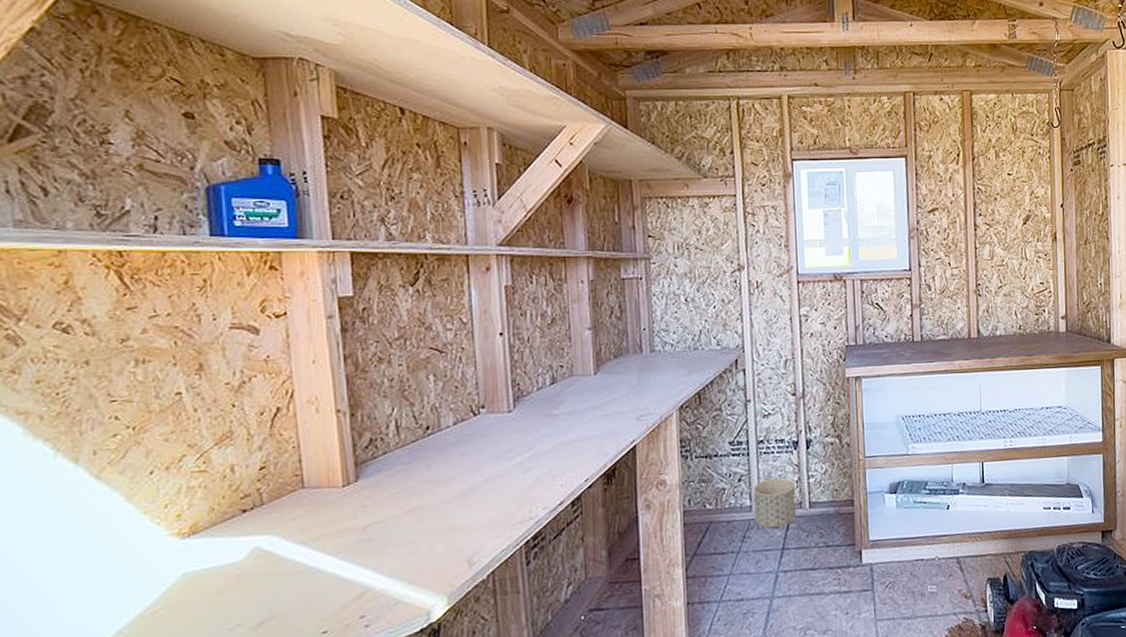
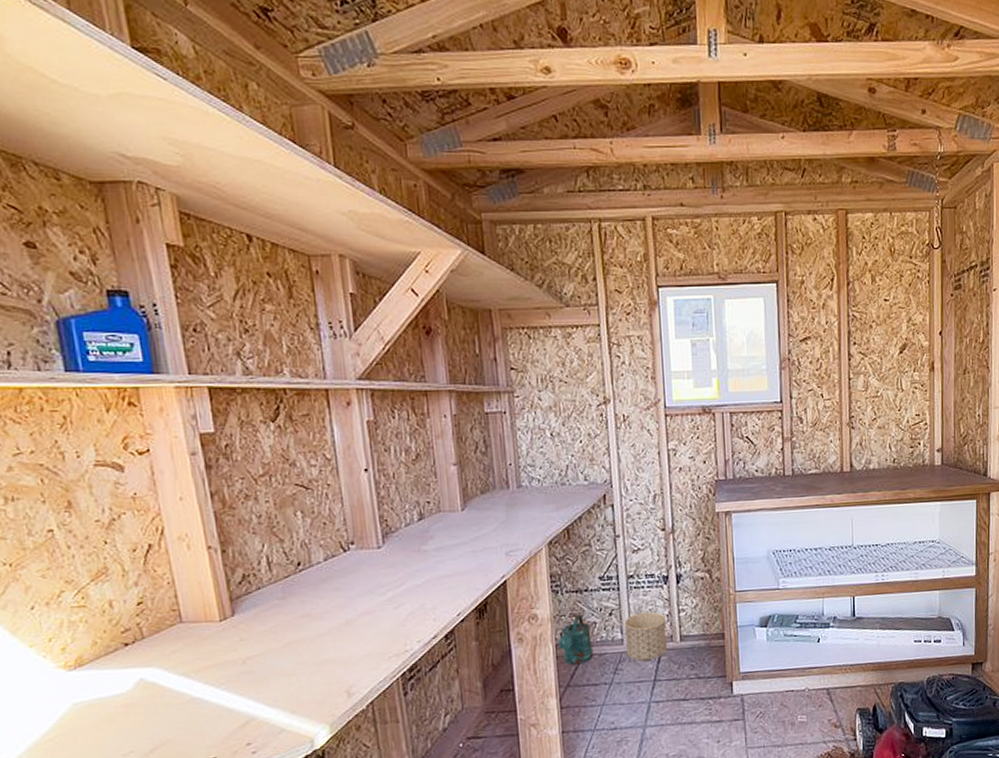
watering can: none [686,481,722,533] -> present [558,615,594,665]

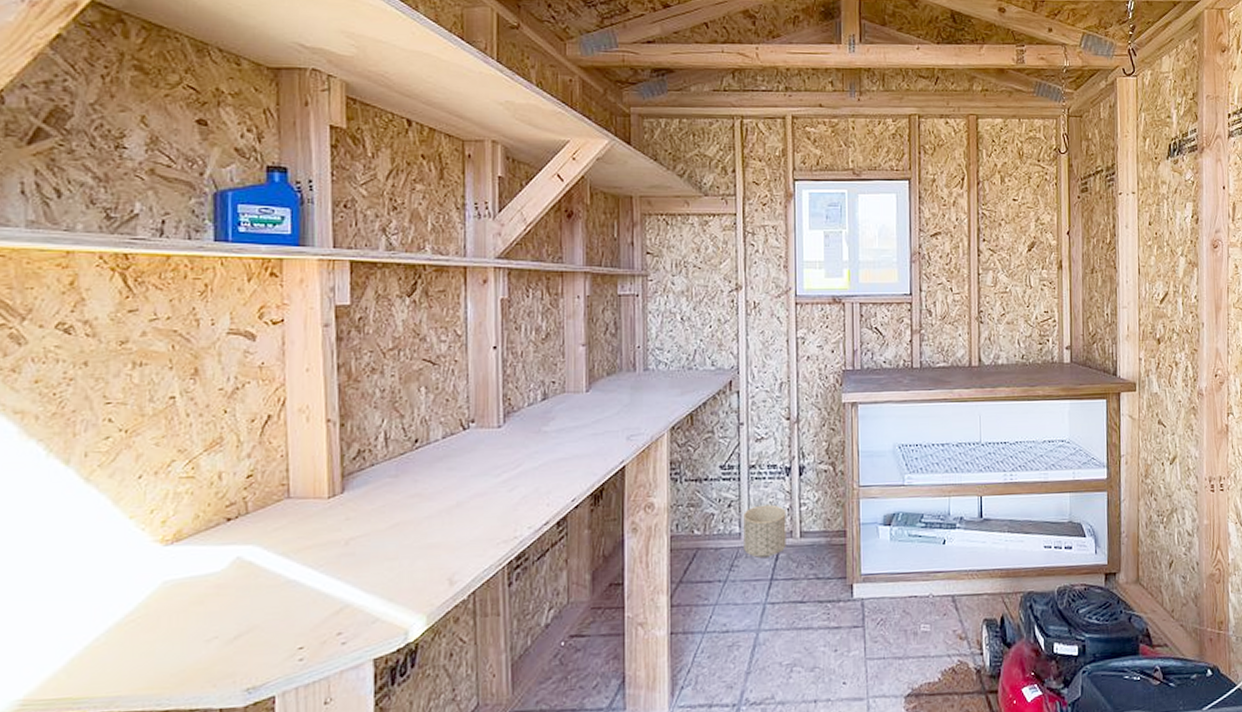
watering can: present [558,615,594,665] -> none [673,505,710,559]

